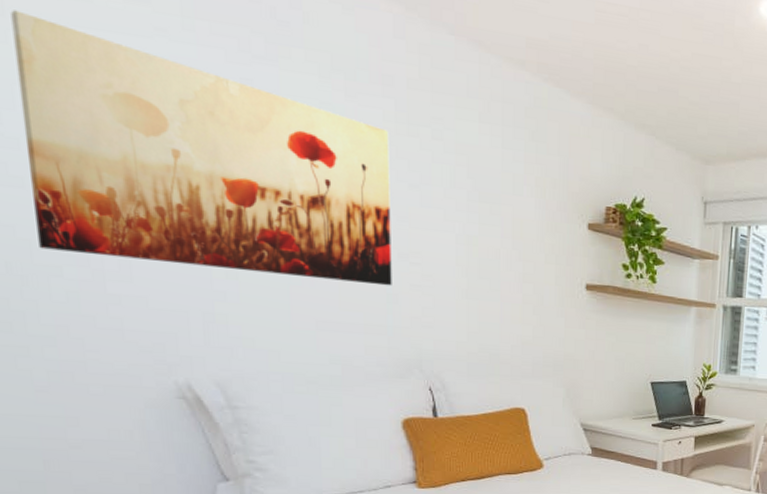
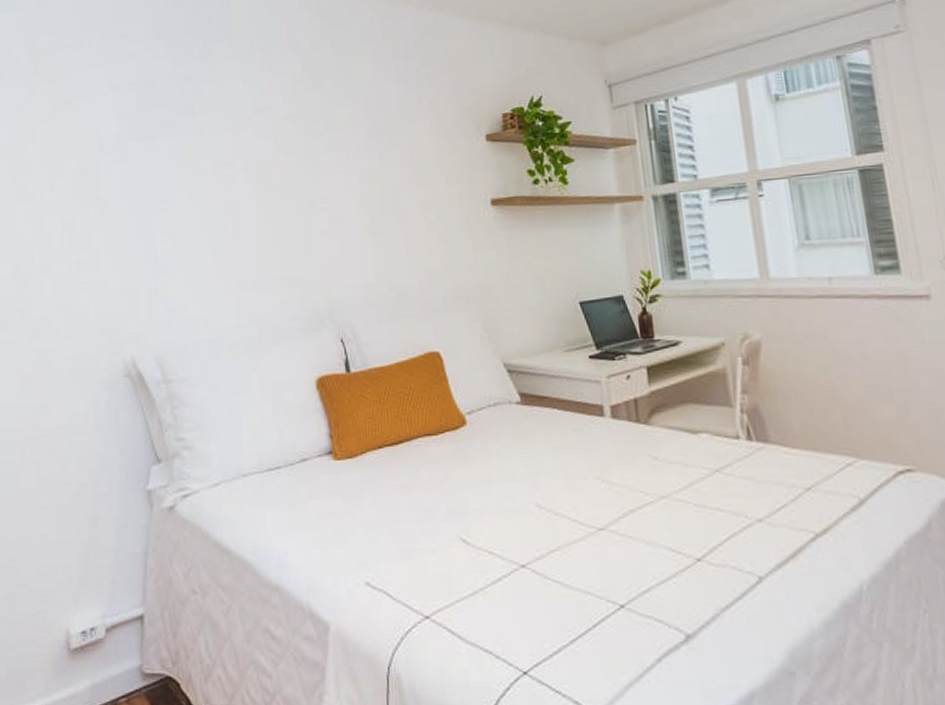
wall art: present [10,10,392,286] -> none [38,67,303,251]

